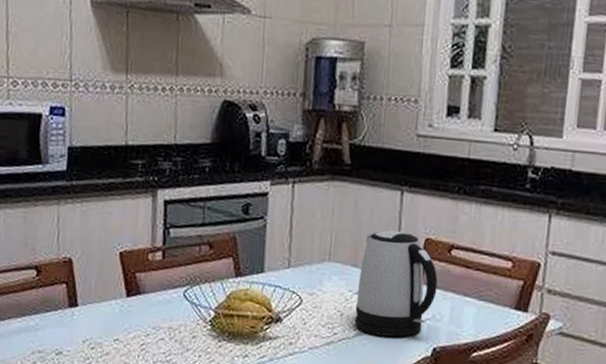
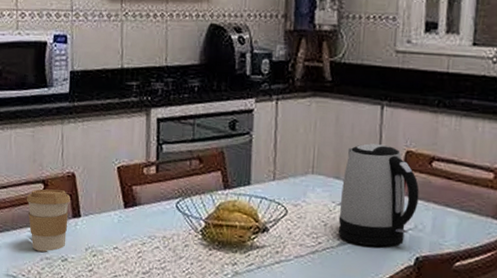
coffee cup: none [16,275,67,345] -> present [26,189,71,252]

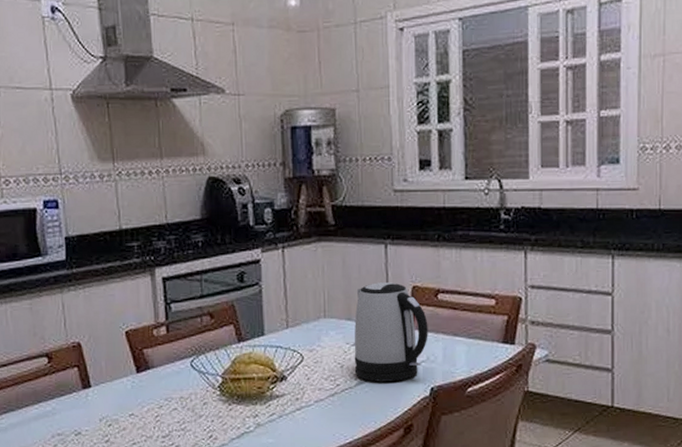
coffee cup: present [26,189,71,252] -> none [30,362,78,428]

